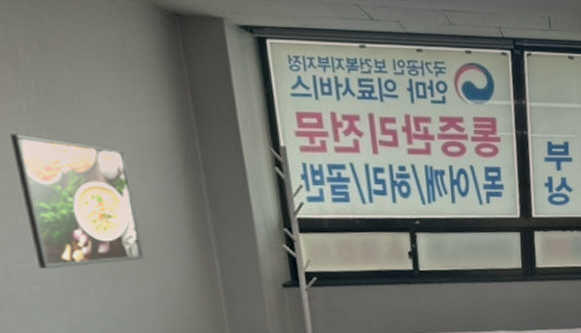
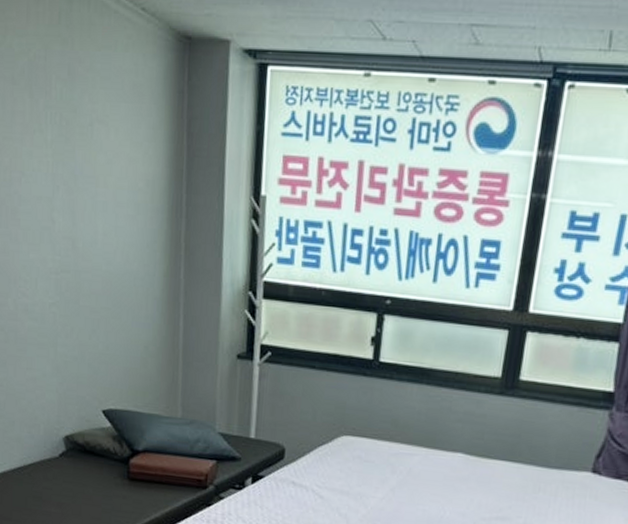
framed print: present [9,133,145,269] -> none [34,166,122,309]

